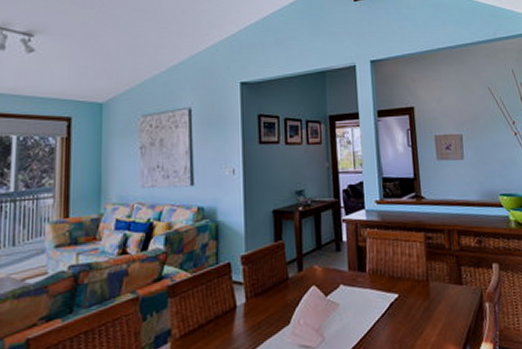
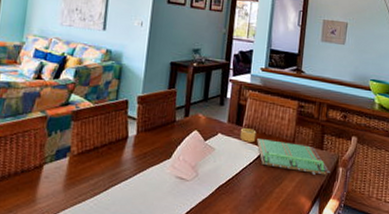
placemat: none [364,273,476,316] -> present [239,128,331,175]

